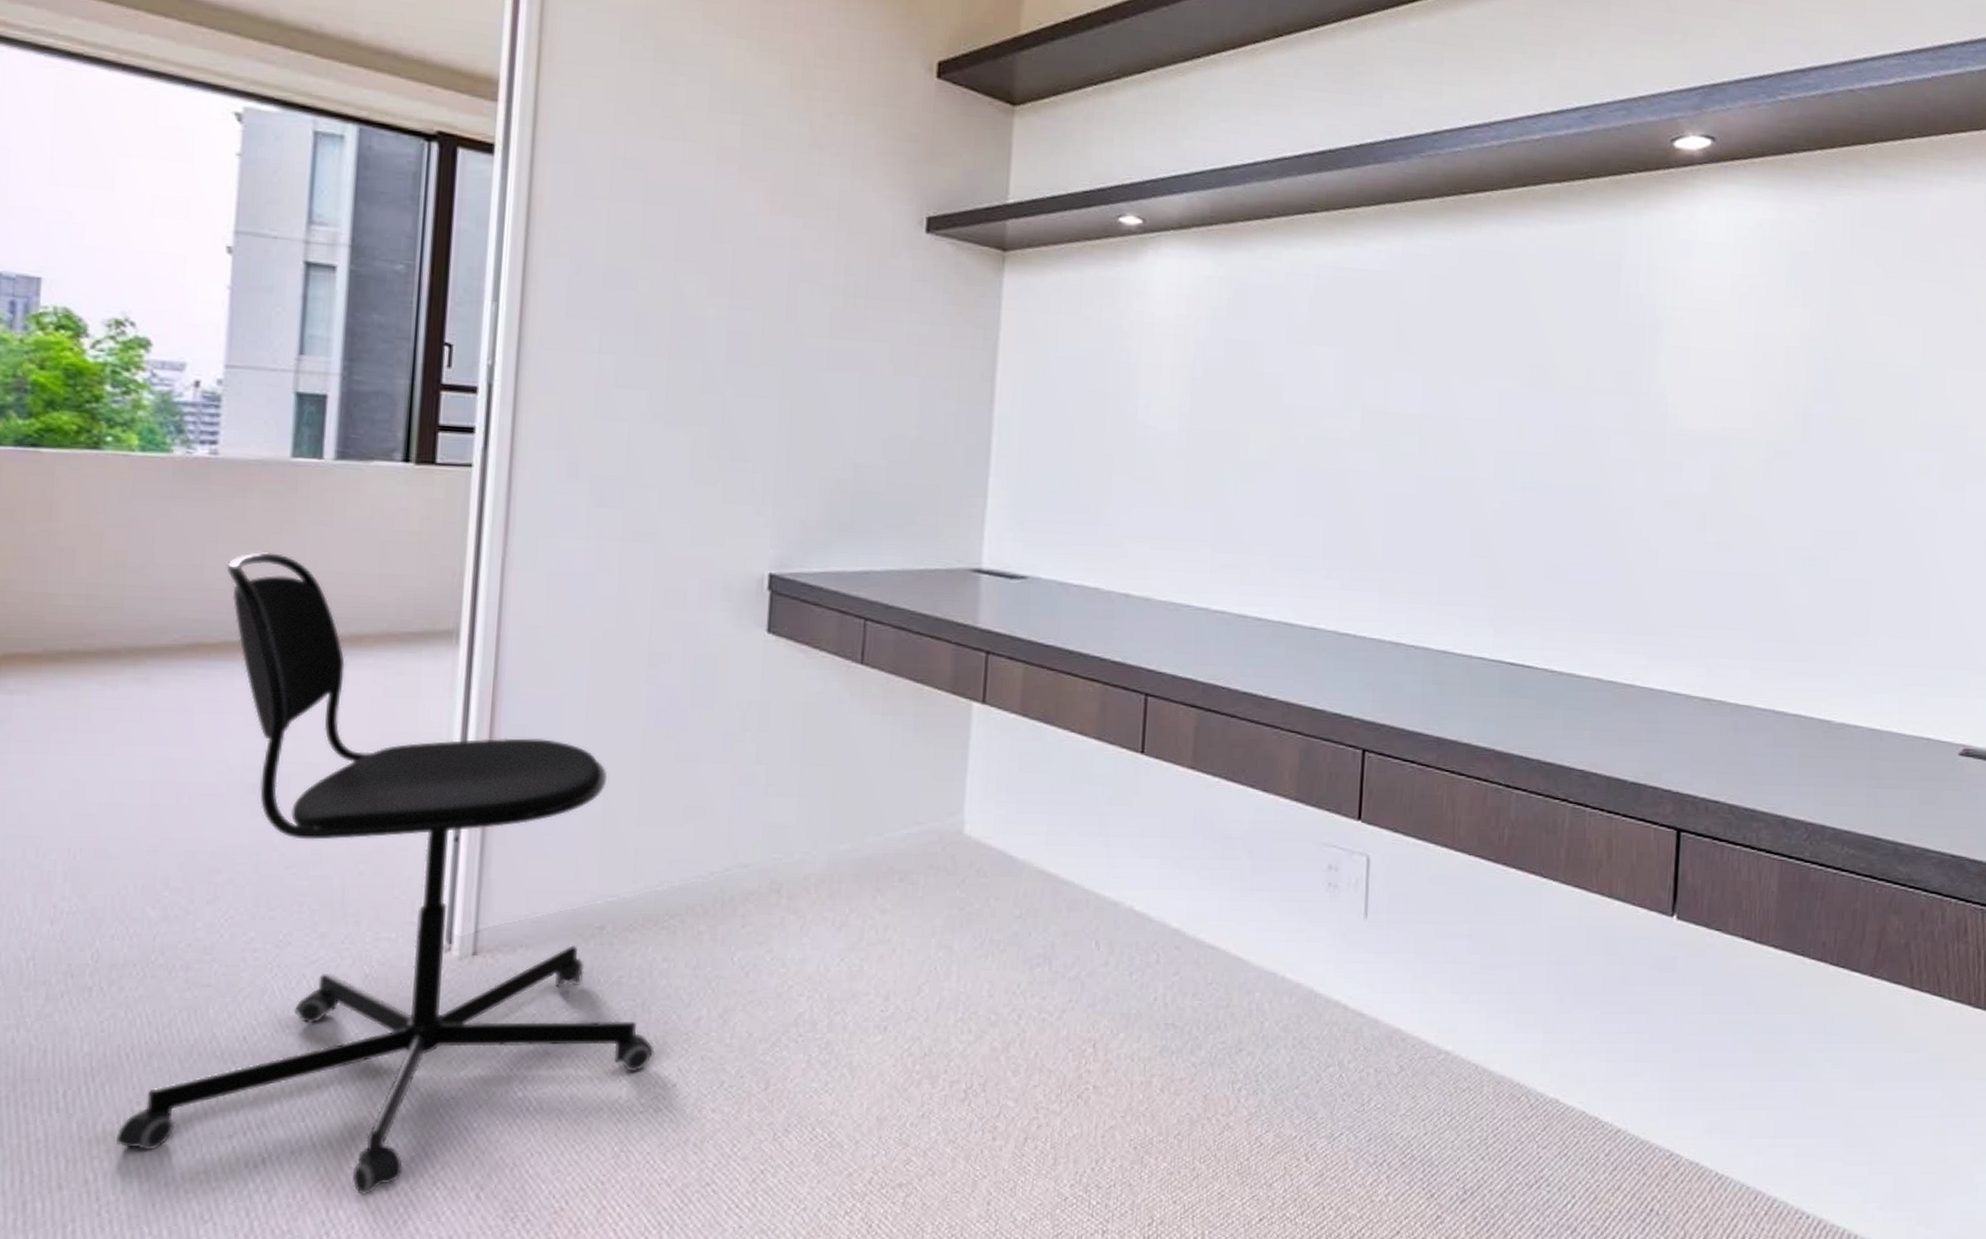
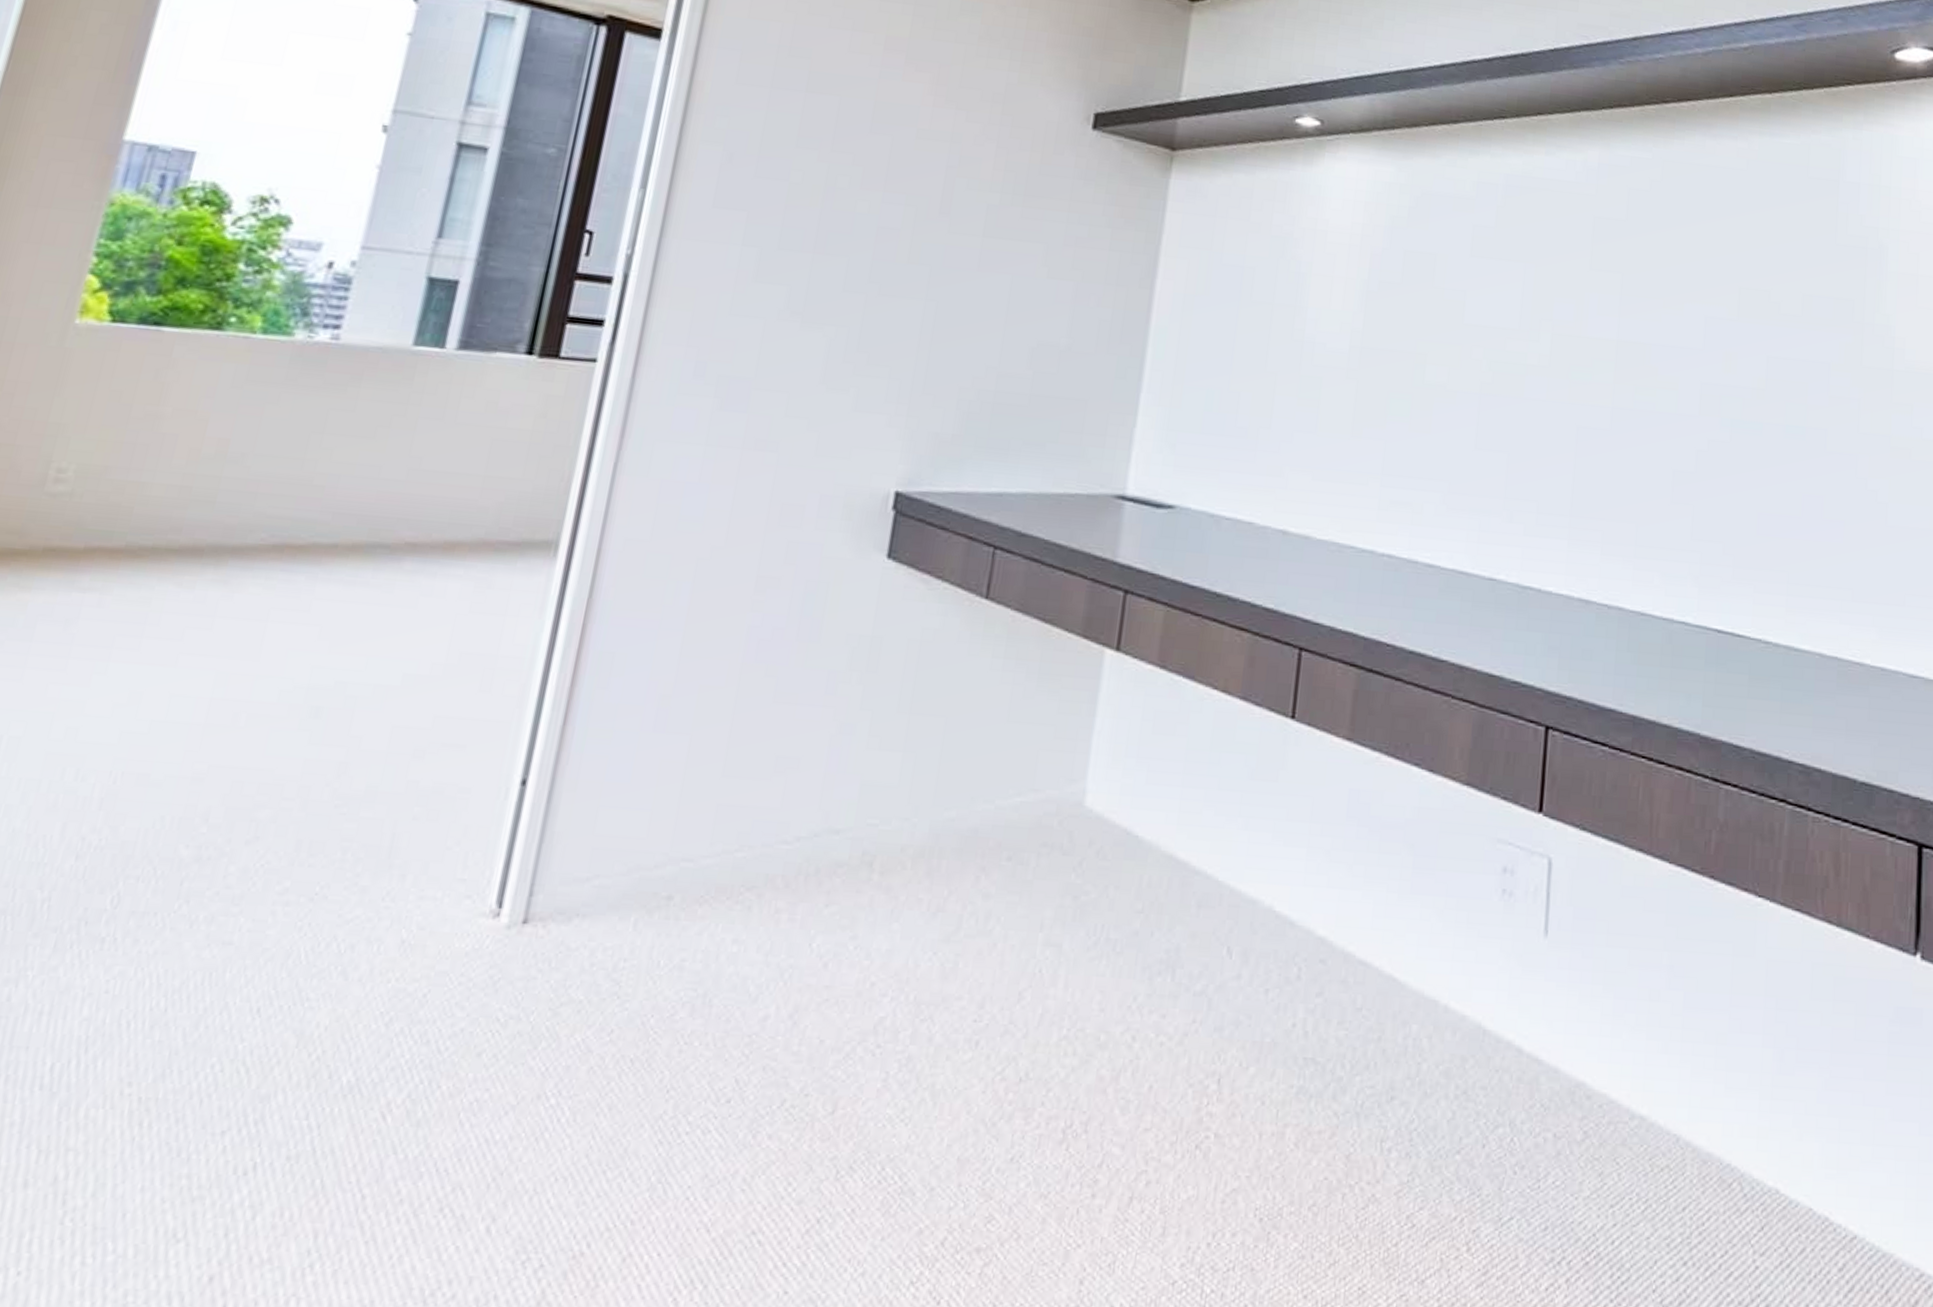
office chair: present [117,552,655,1196] -> none [97,446,711,1220]

